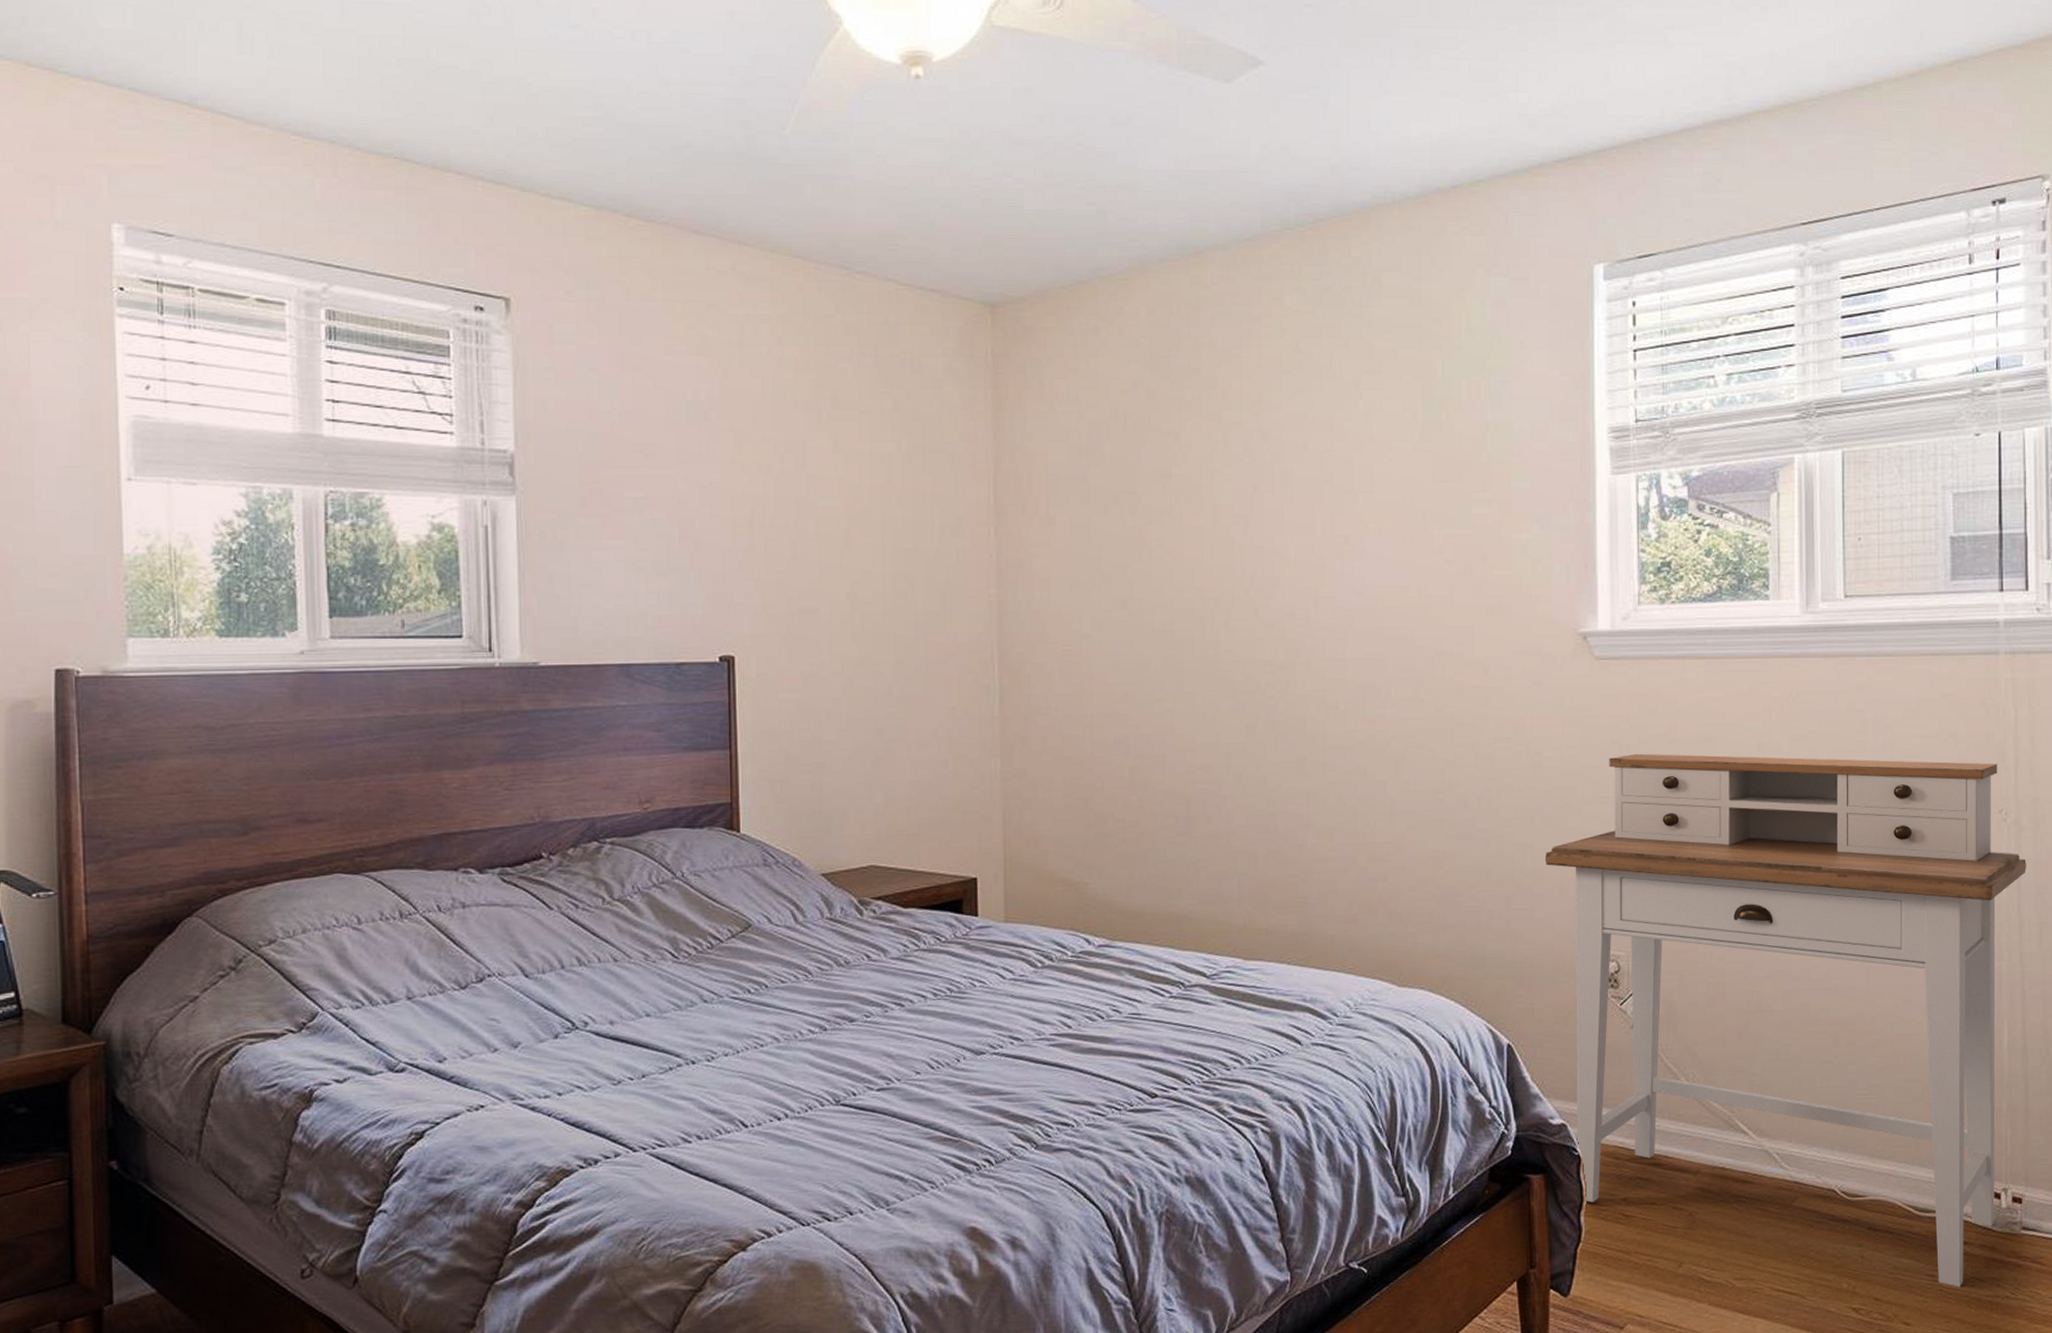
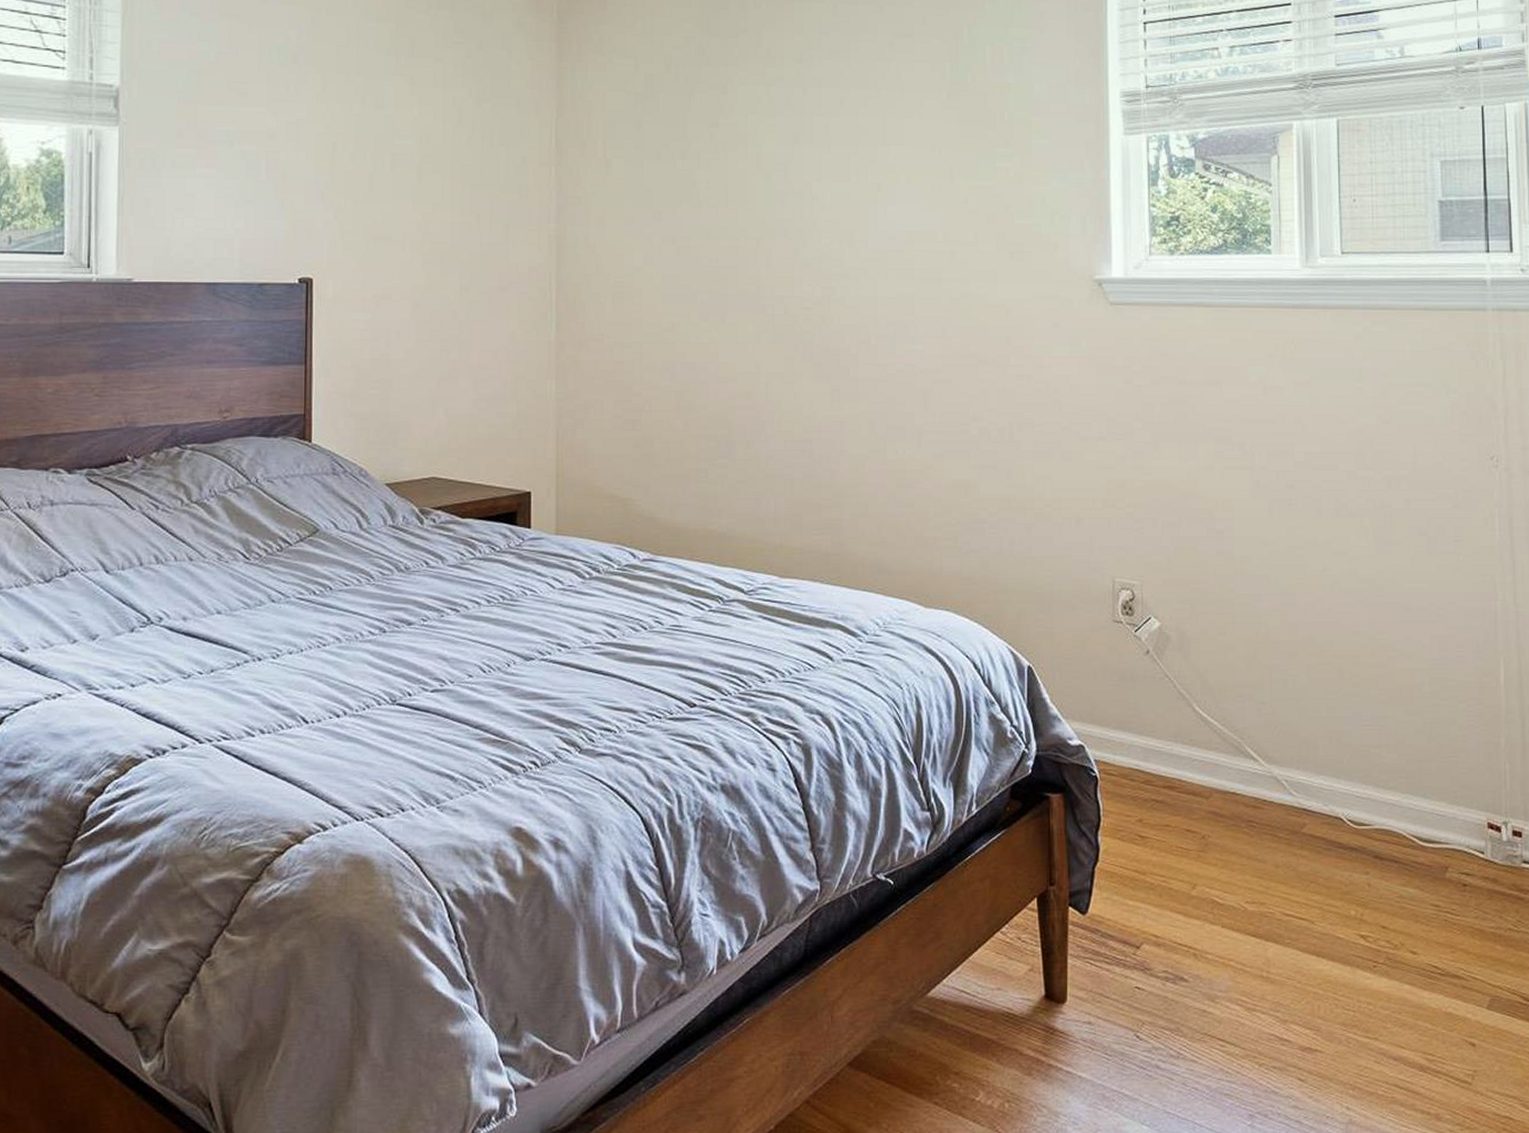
desk: present [1544,753,2026,1287] -> none [1063,393,1518,918]

